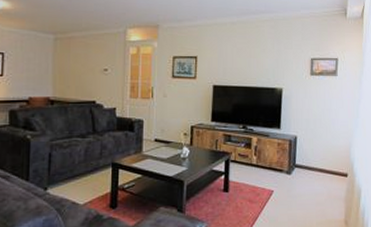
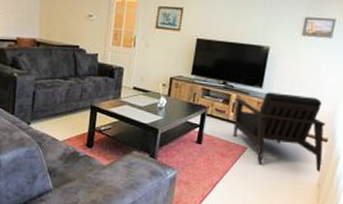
armchair: none [256,132,346,208] -> present [233,92,325,172]

